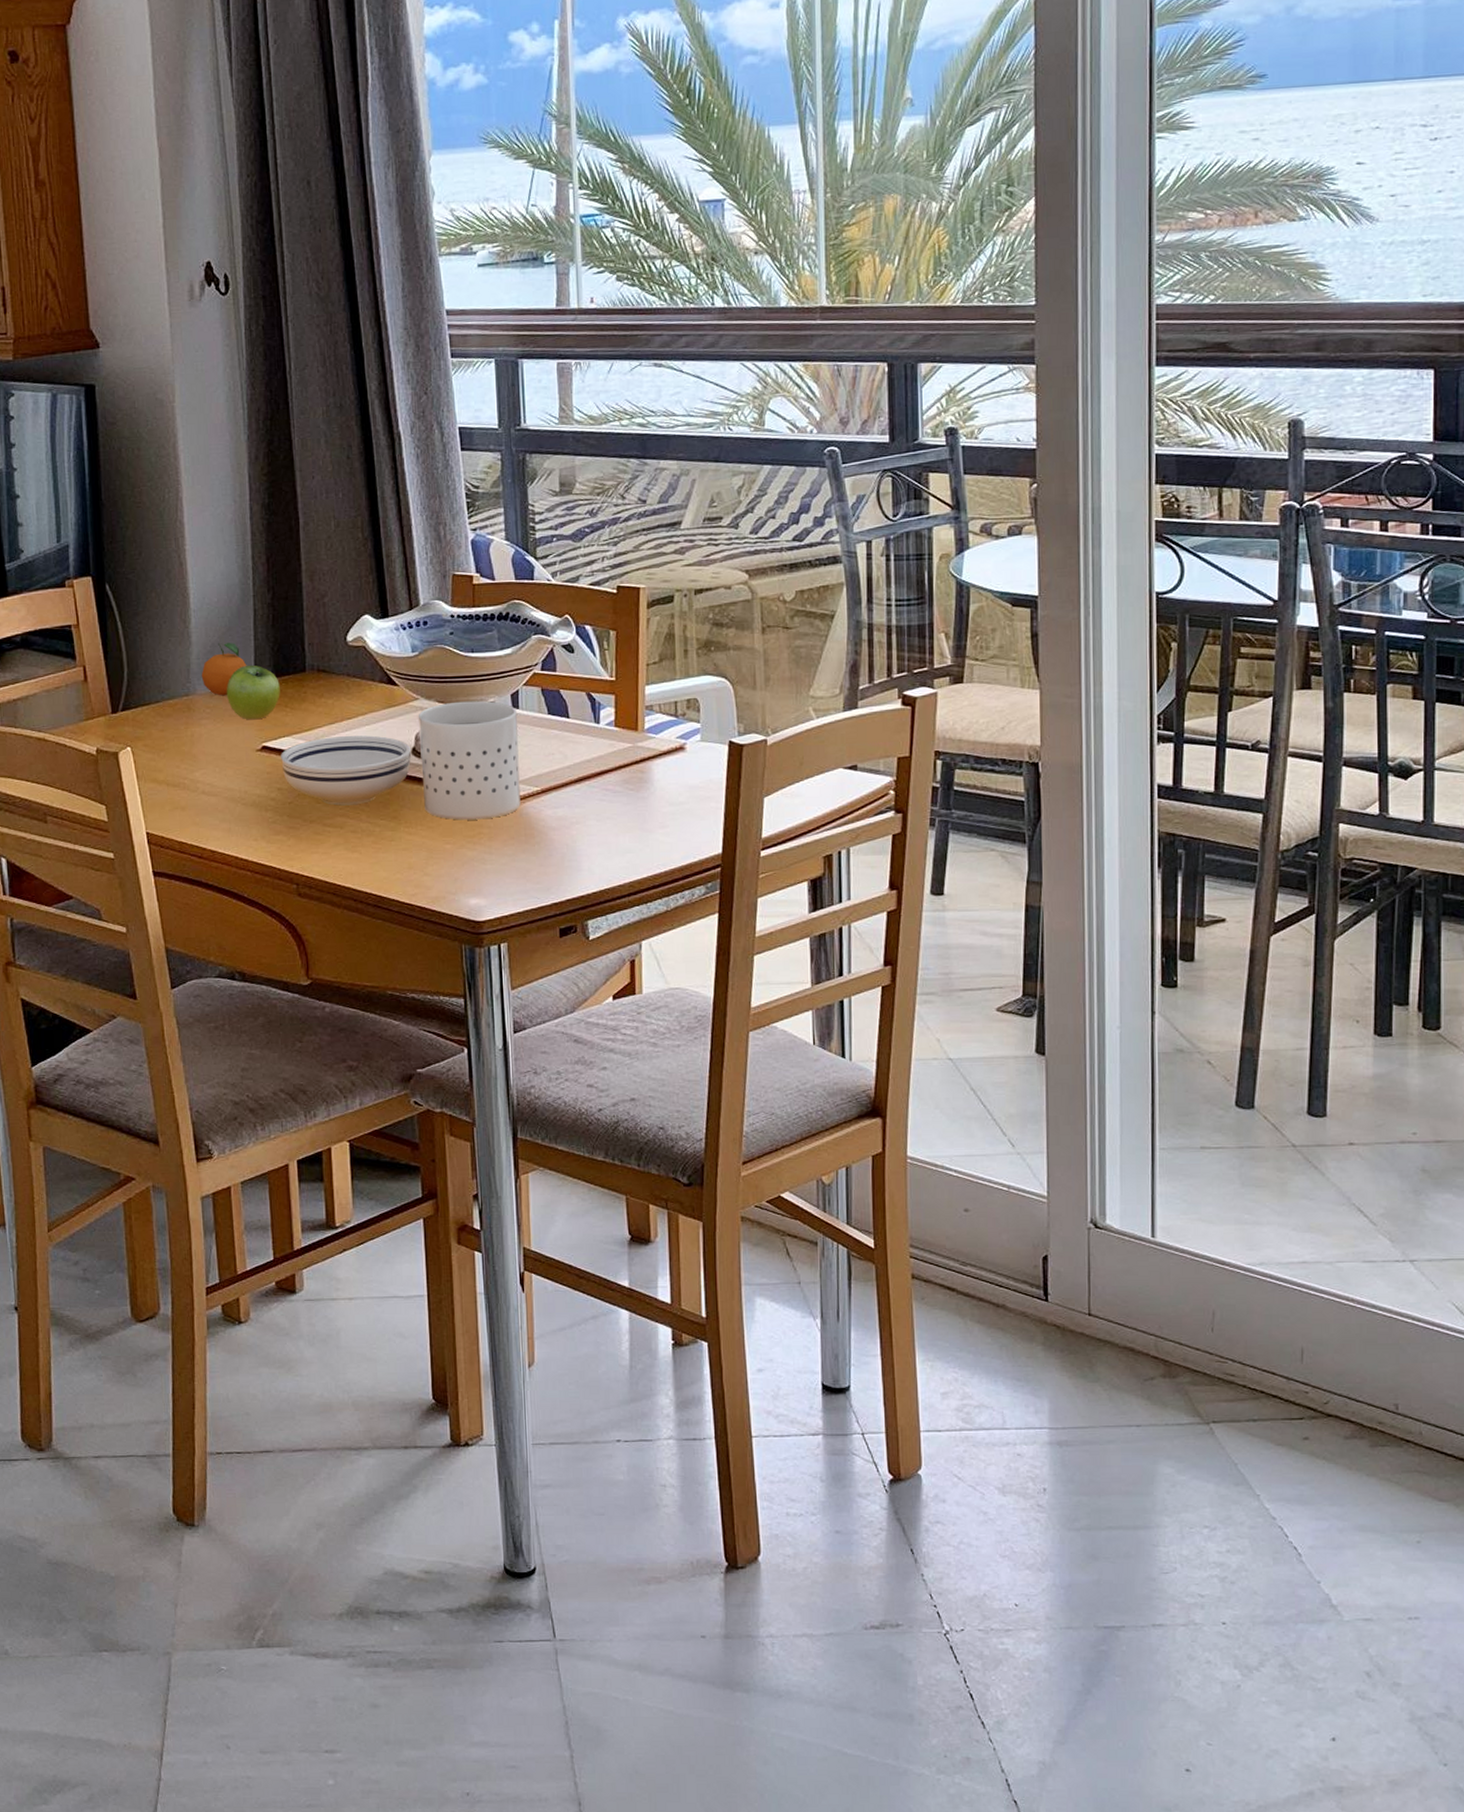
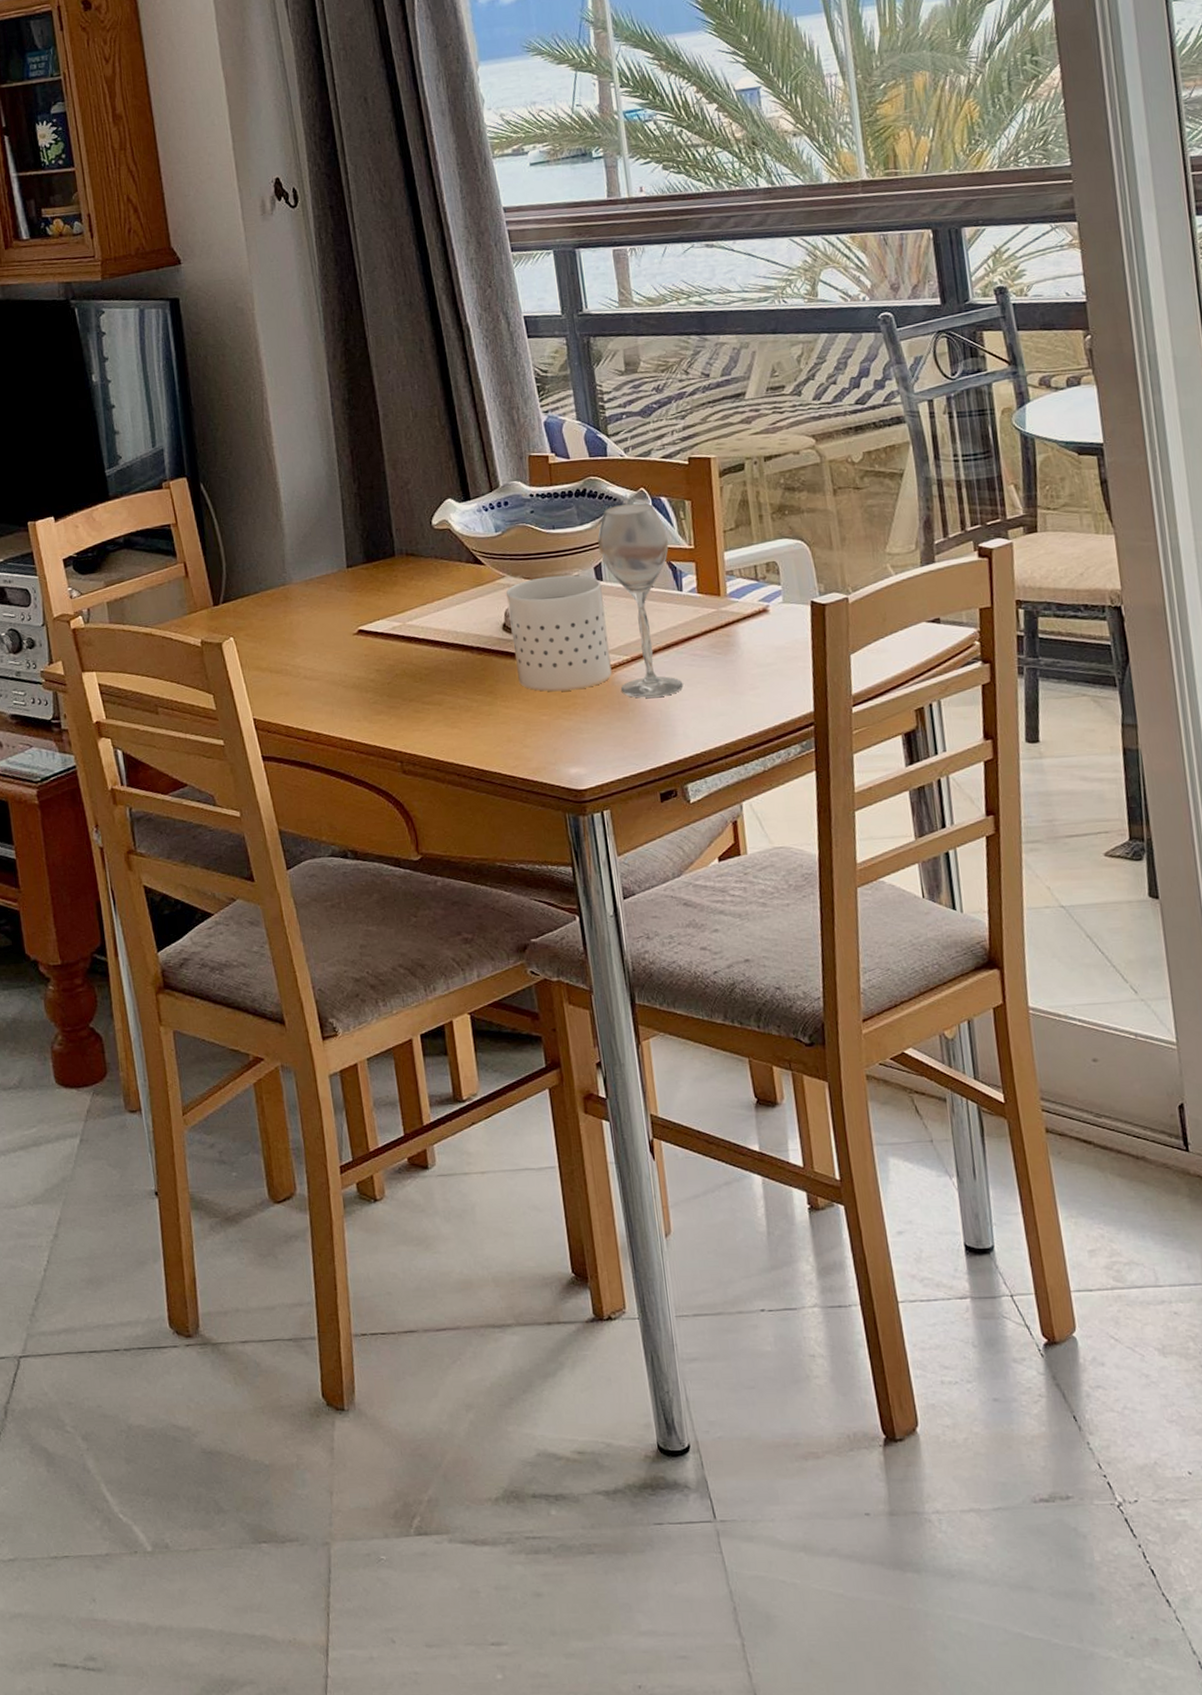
orange: present [201,643,247,696] -> none [295,532,339,584]
fruit: present [226,664,280,720] -> none [320,552,372,606]
bowl: present [281,735,412,806] -> none [377,614,503,684]
wineglass: none [517,630,592,831] -> present [597,503,684,698]

